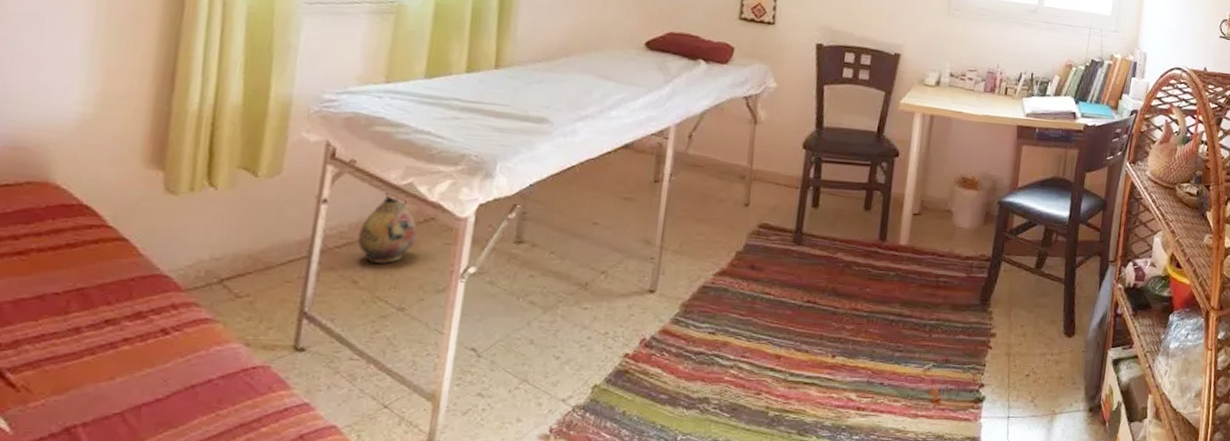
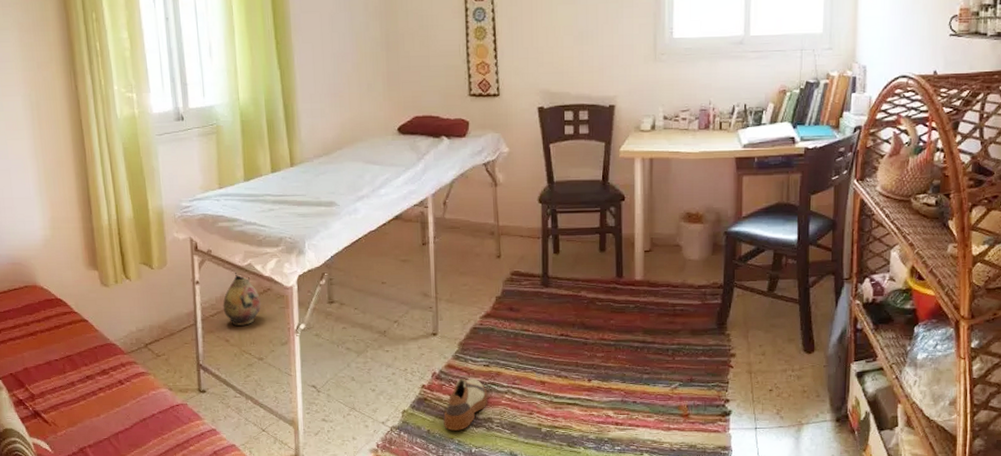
shoe: none [645,348,709,413] -> present [443,379,488,431]

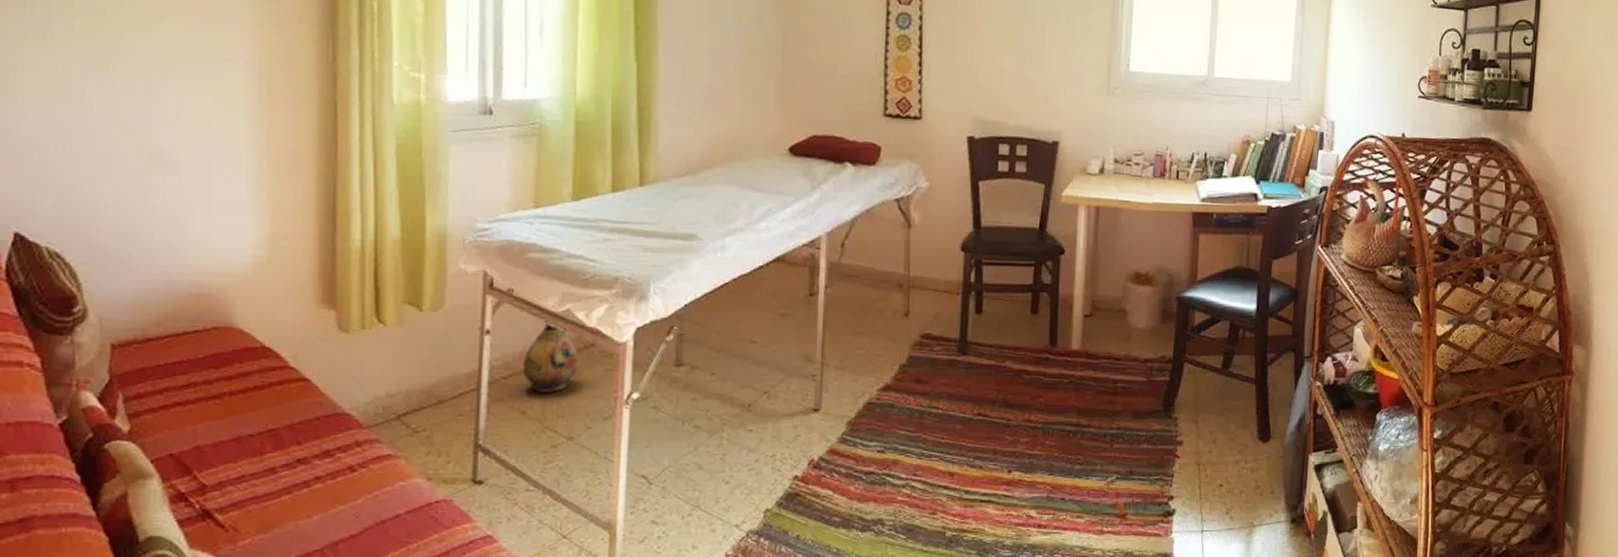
shoe: present [443,379,488,431] -> none [819,468,880,536]

